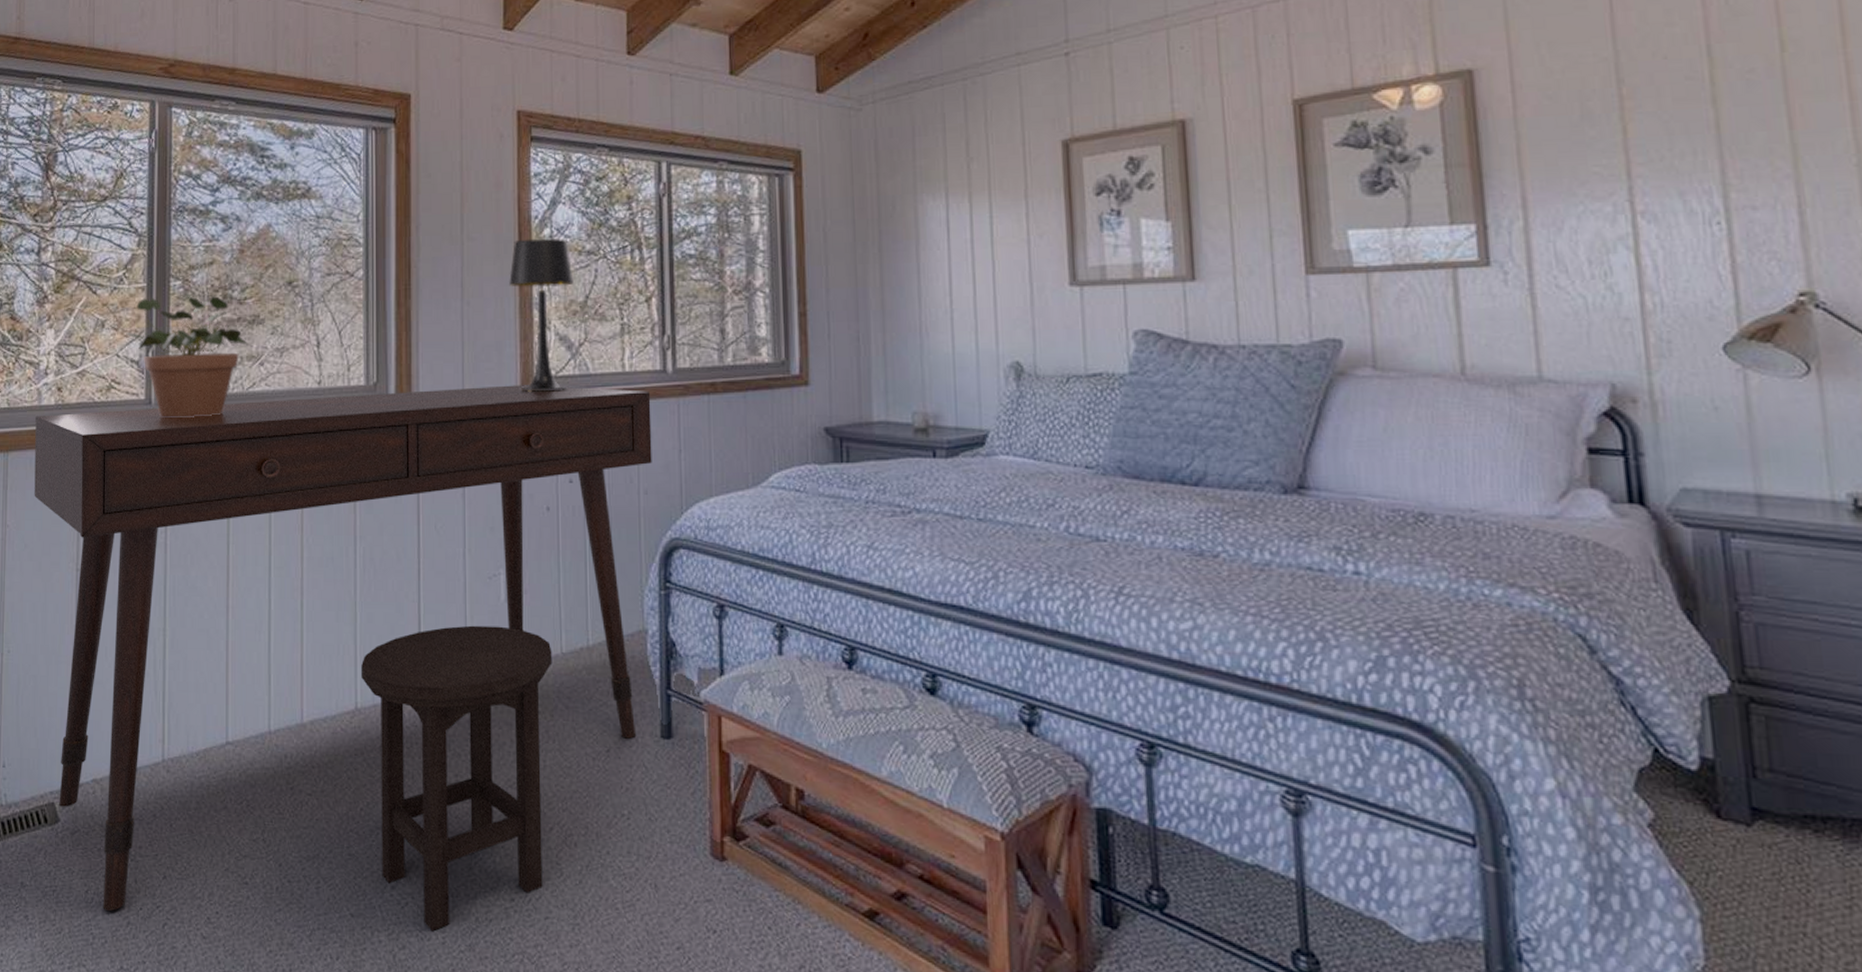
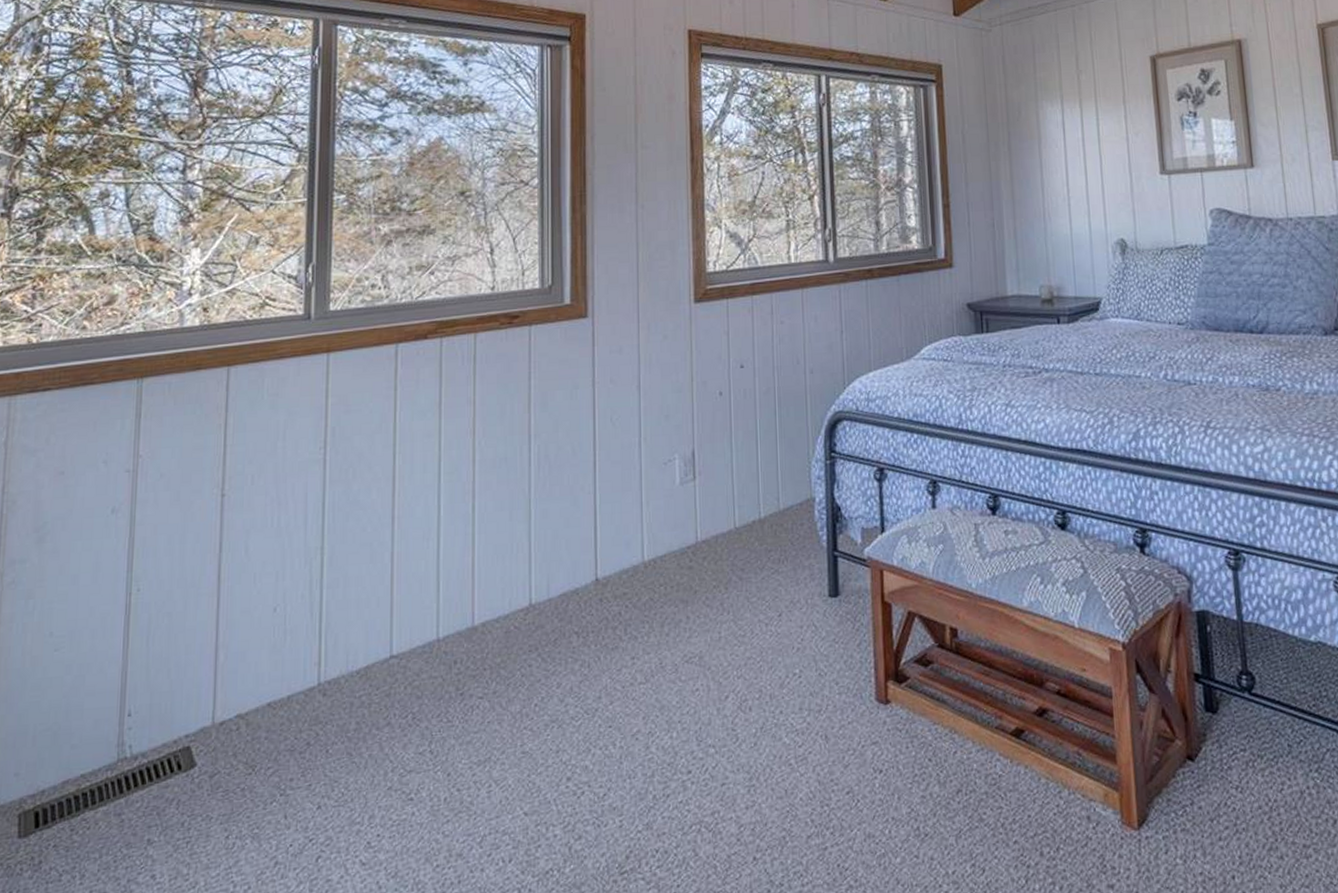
desk: present [34,385,652,911] -> none [173,279,817,854]
potted plant: present [125,295,249,418] -> none [282,207,418,332]
stool: present [362,625,553,932] -> none [536,508,726,817]
table lamp: present [509,238,575,392] -> none [682,145,744,286]

